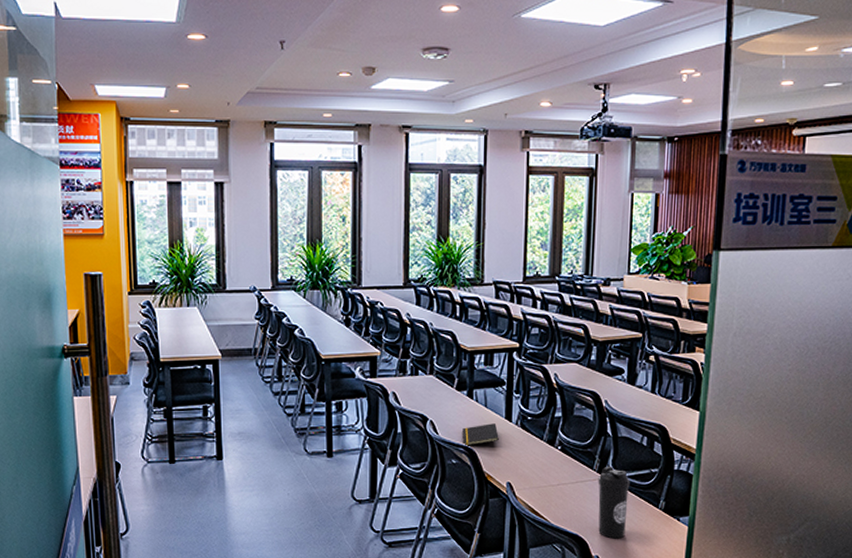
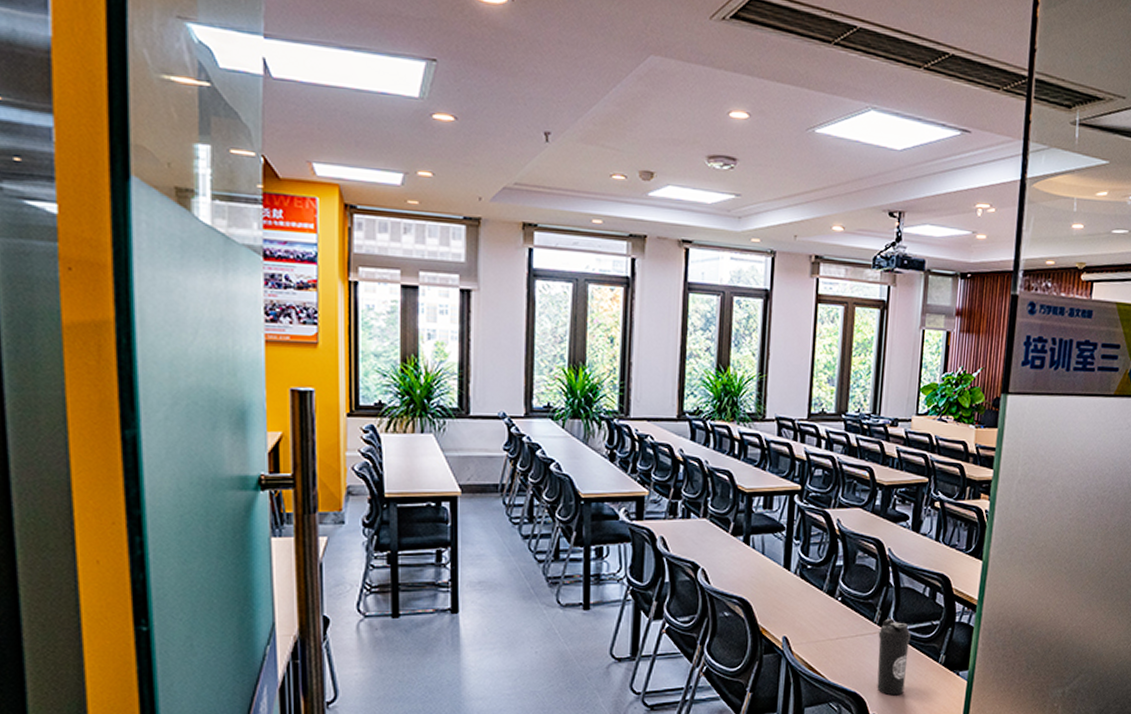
notepad: present [462,423,499,446] -> none [736,572,776,597]

